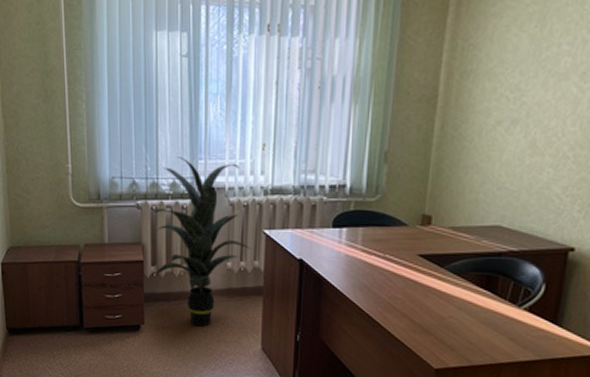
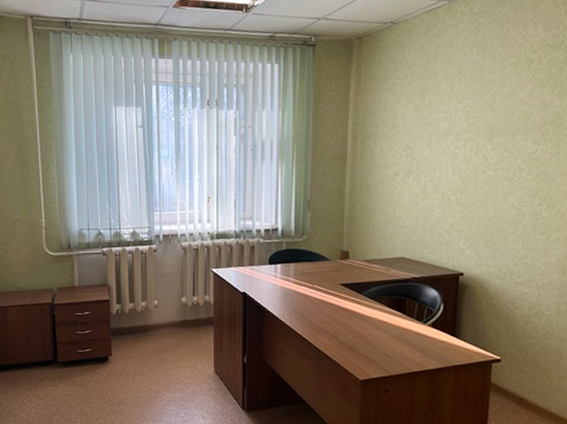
indoor plant: present [151,157,251,327] -> none [115,210,201,355]

